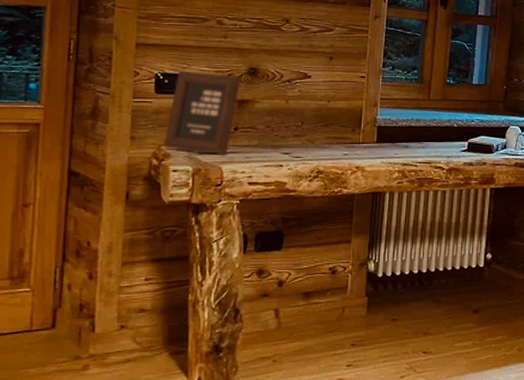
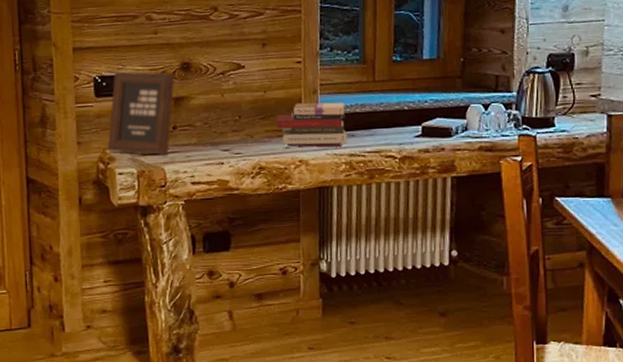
books: none [337,114,402,156] -> present [276,102,348,147]

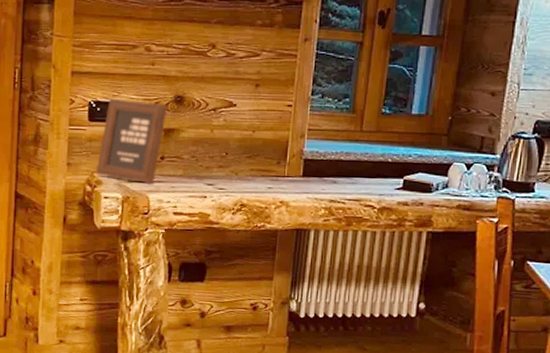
books: present [276,102,348,147] -> none [261,145,331,192]

